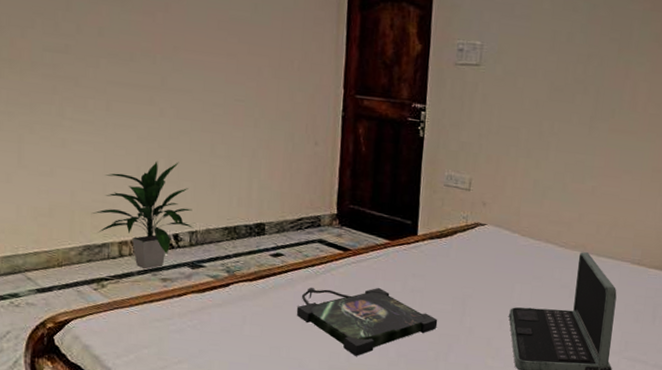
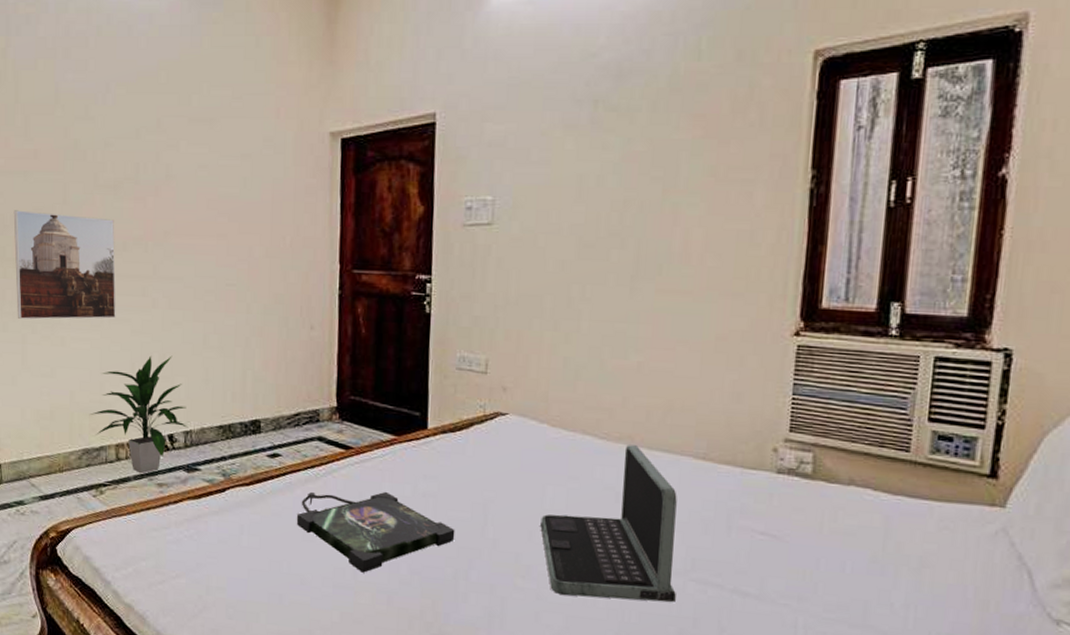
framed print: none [10,11,122,125] -> present [13,210,116,320]

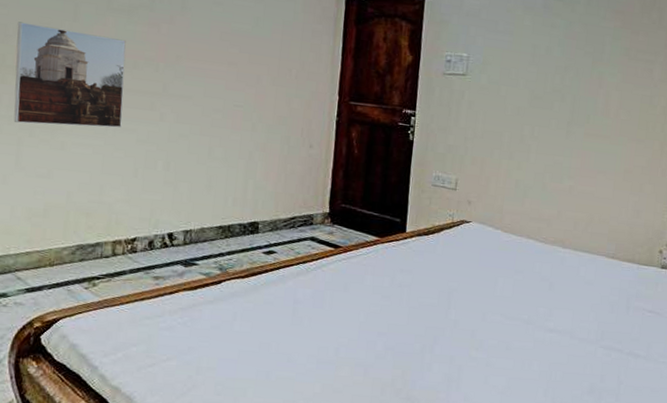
indoor plant: present [90,355,189,474] -> none [87,163,189,268]
photo frame: present [296,491,455,573] -> none [286,282,425,350]
laptop: present [540,445,677,602] -> none [492,247,593,364]

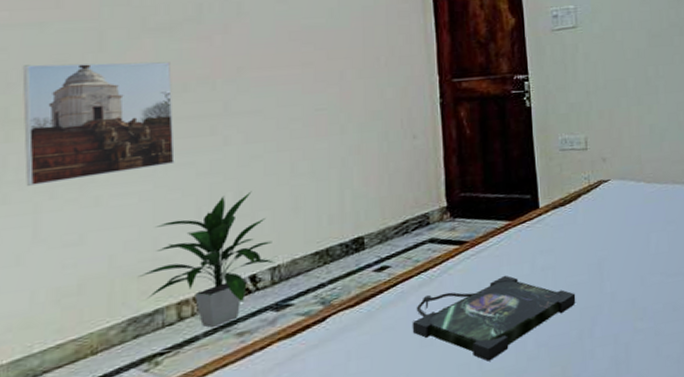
indoor plant: none [87,163,189,268] -> present [139,191,276,328]
photo frame: none [286,282,425,350] -> present [412,275,576,362]

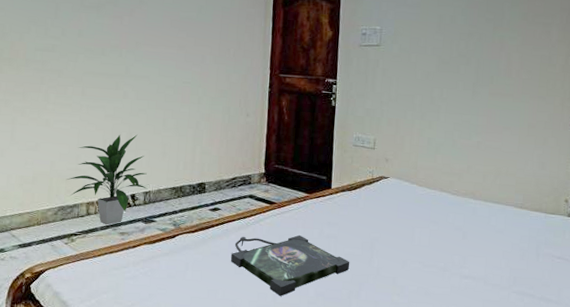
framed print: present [22,61,175,187] -> none [9,21,96,106]

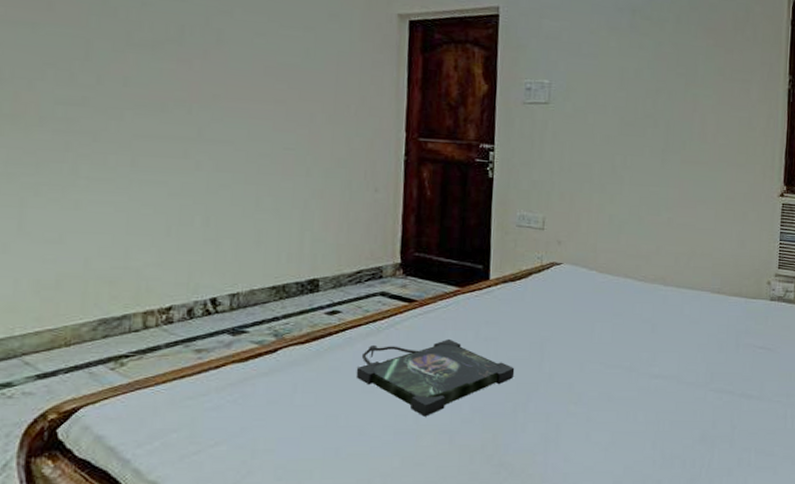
indoor plant: present [67,134,148,225] -> none [111,218,235,341]

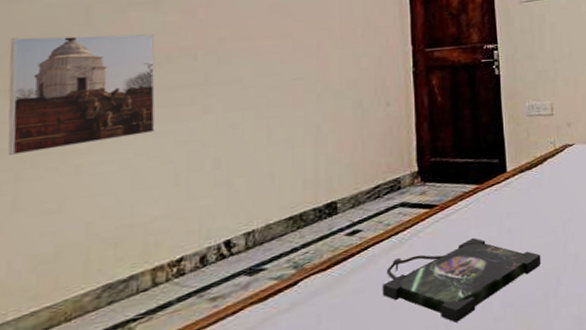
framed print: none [14,63,151,182] -> present [8,34,156,156]

